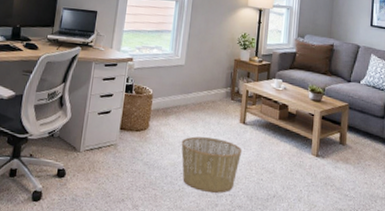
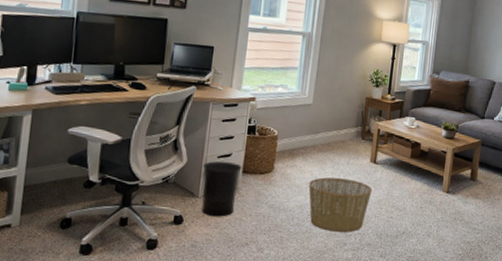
waste bin: none [82,117,120,172] -> present [201,161,242,217]

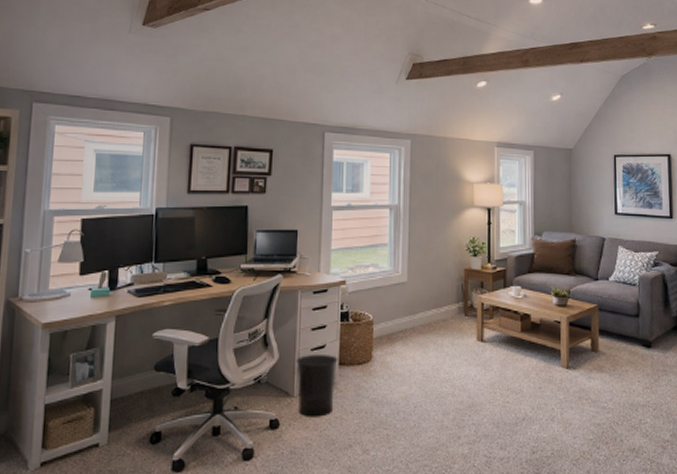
basket: present [308,177,373,232] -> none [412,362,483,424]

